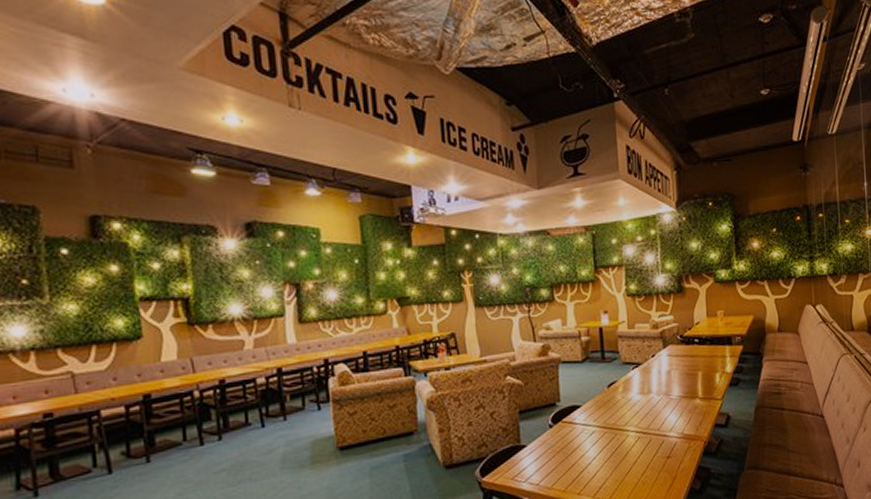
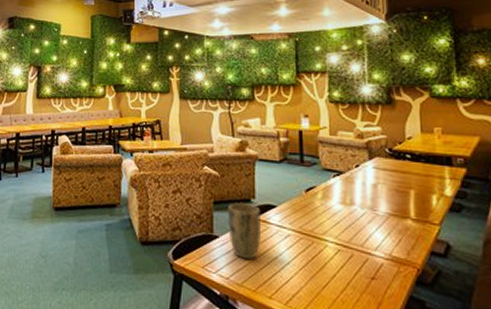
plant pot: none [534,407,568,463] -> present [228,202,261,259]

